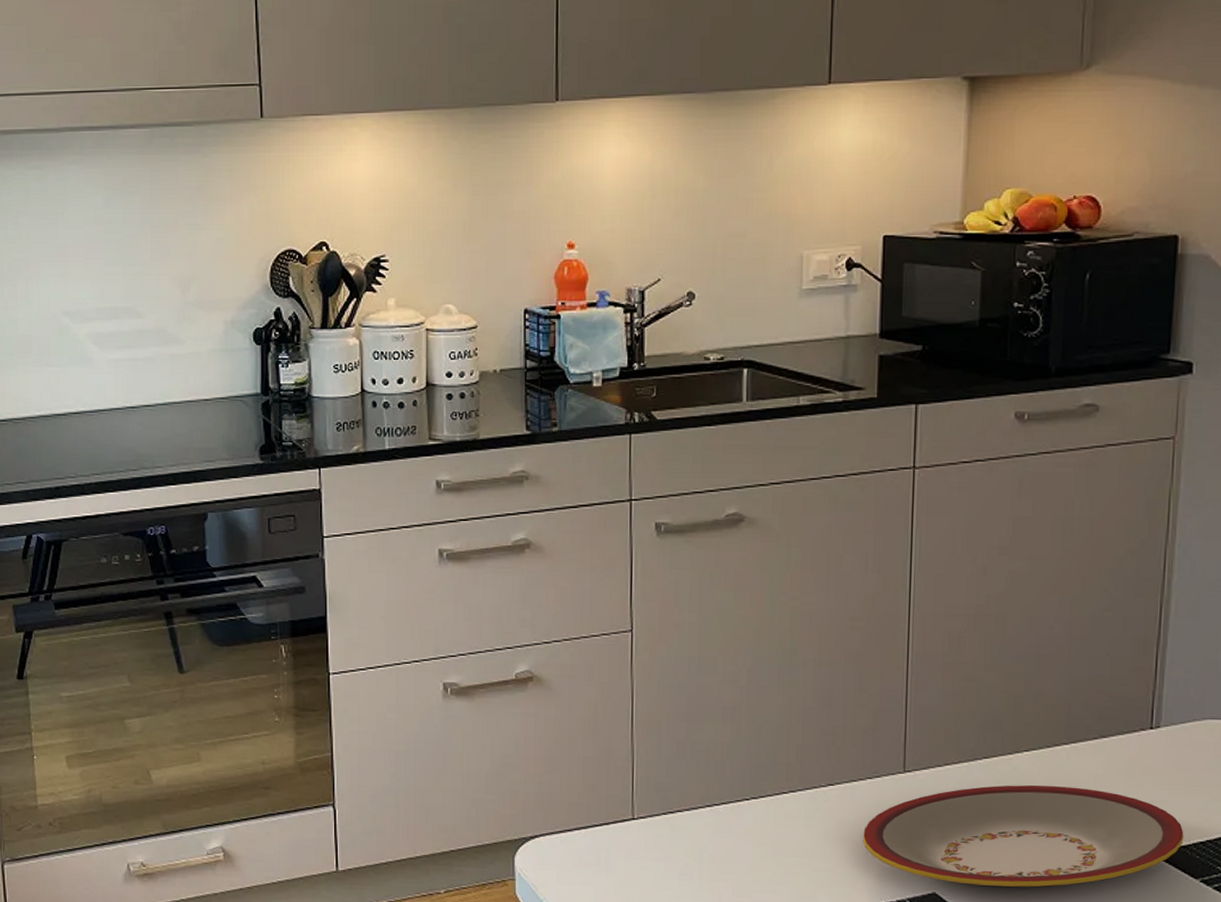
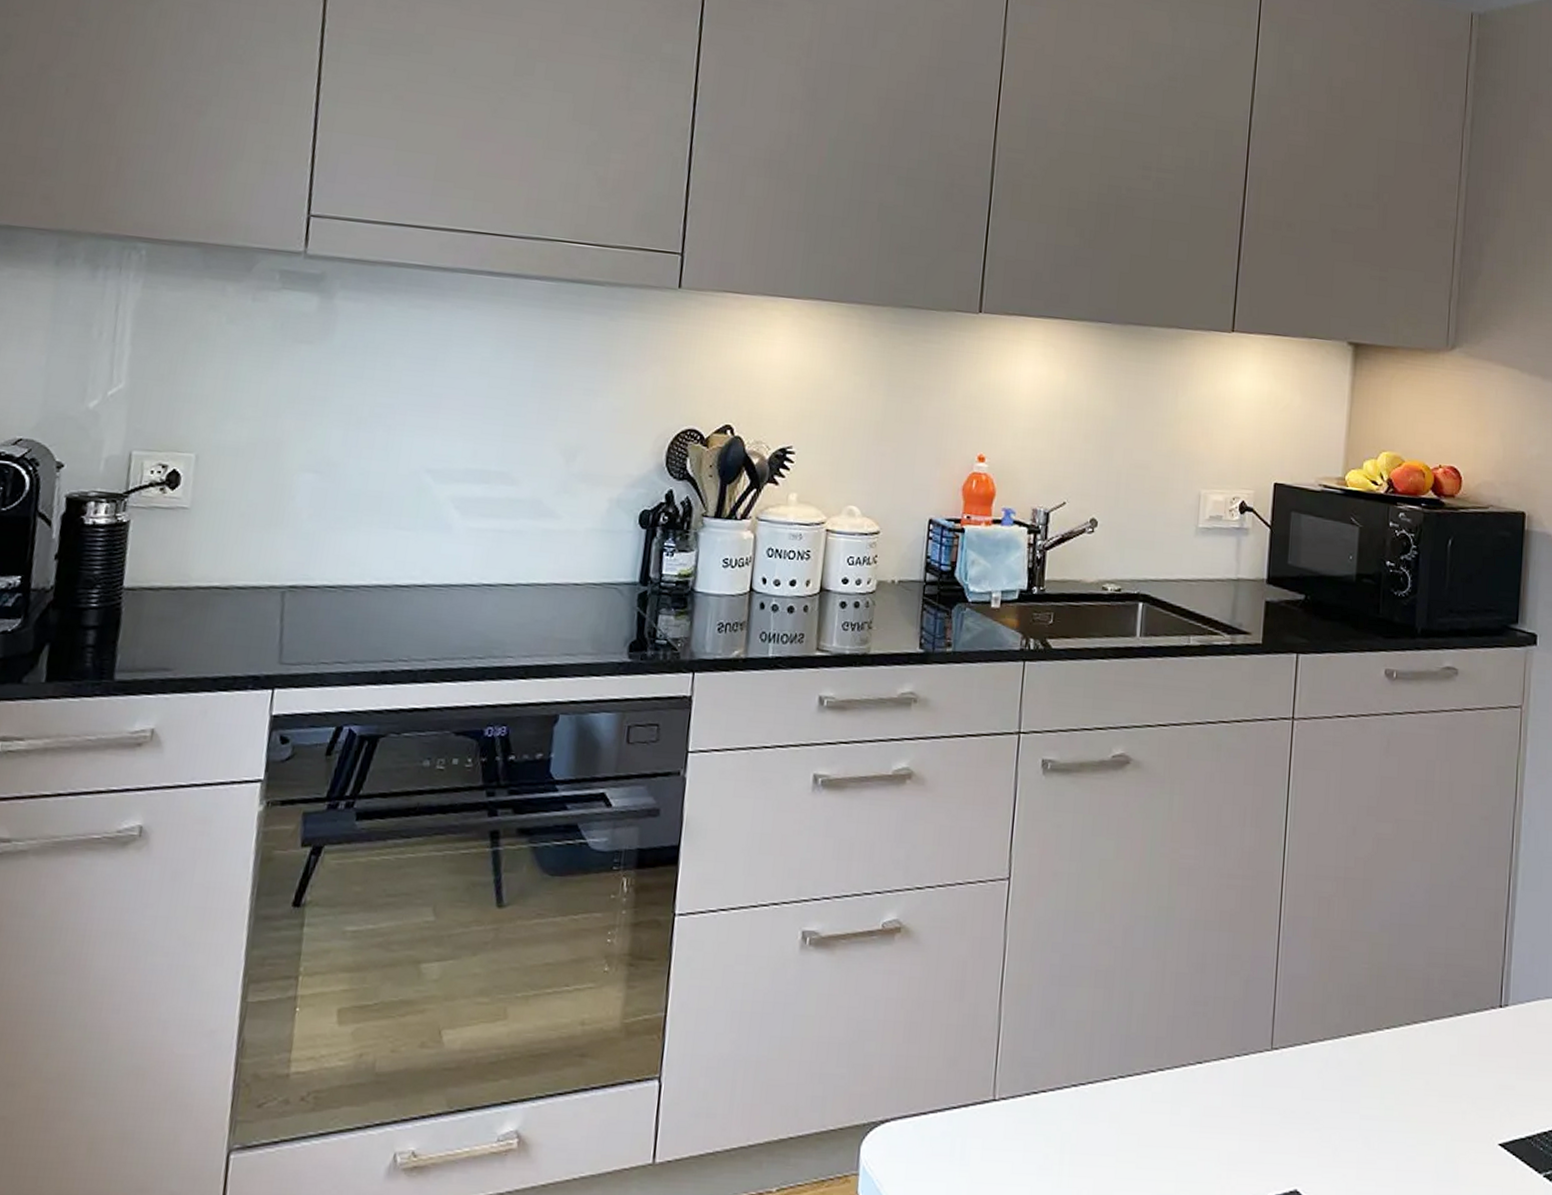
plate: present [862,785,1184,887] -> none [1227,1066,1529,1183]

